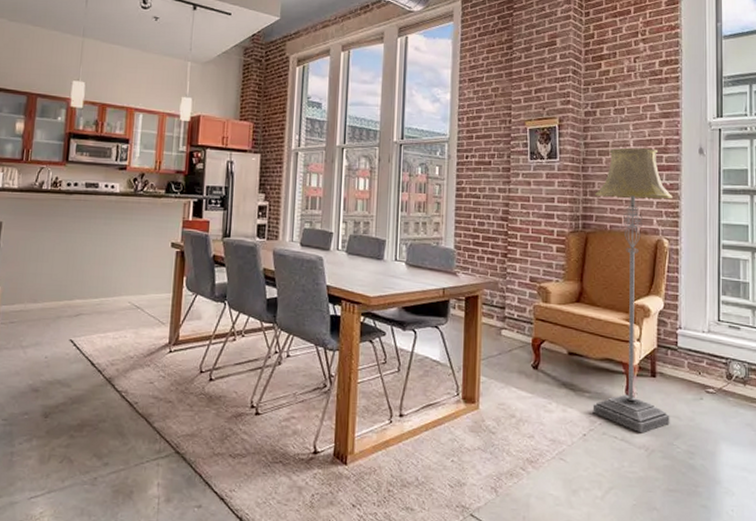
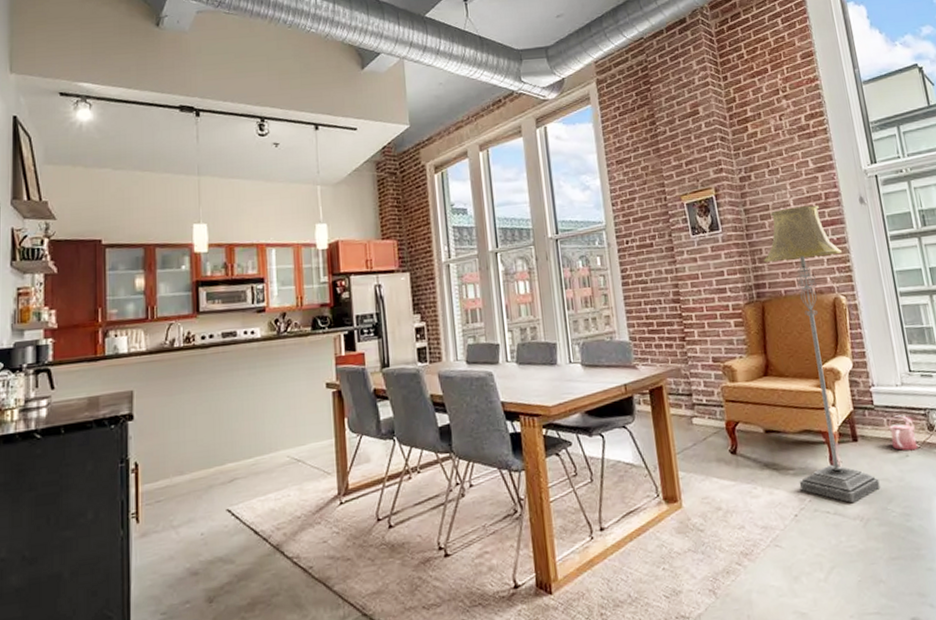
watering can: none [688,360,715,395] -> present [888,415,918,451]

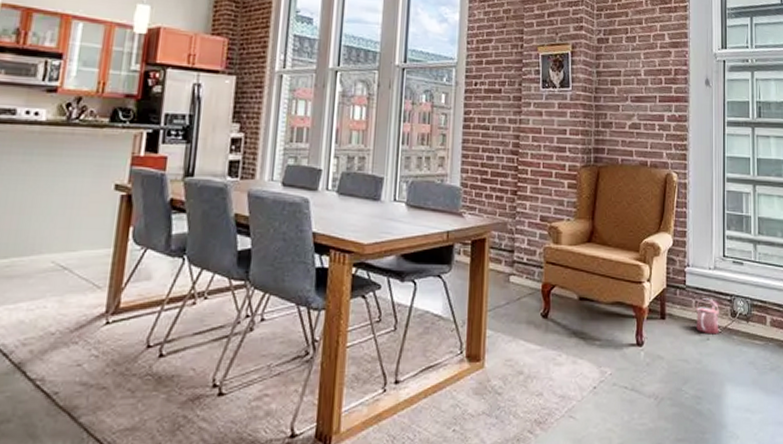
floor lamp: present [764,205,880,504] -> none [603,77,681,381]

